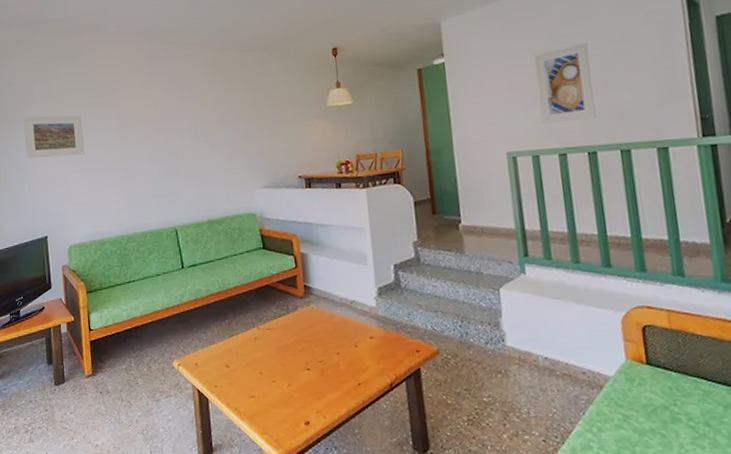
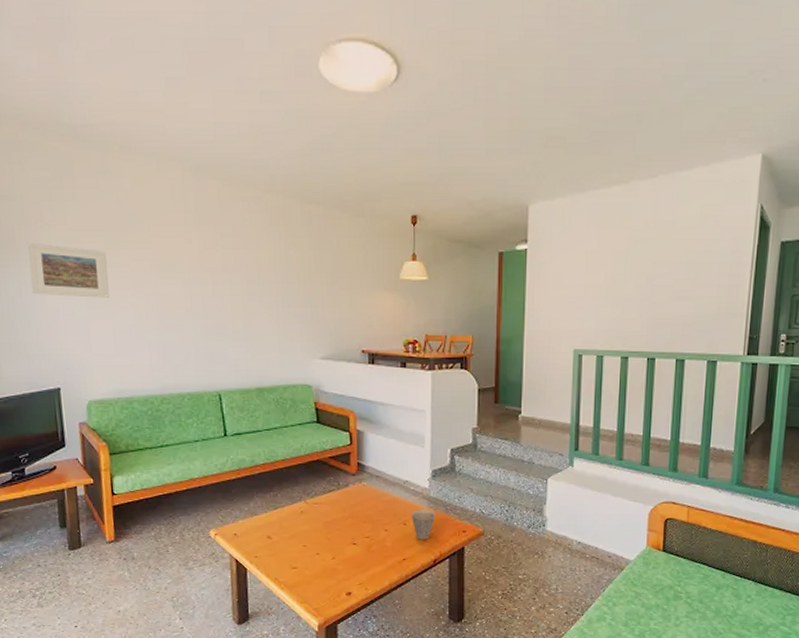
cup: none [361,330,387,363] -> present [411,510,436,540]
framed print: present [535,42,596,124] -> none [611,249,665,325]

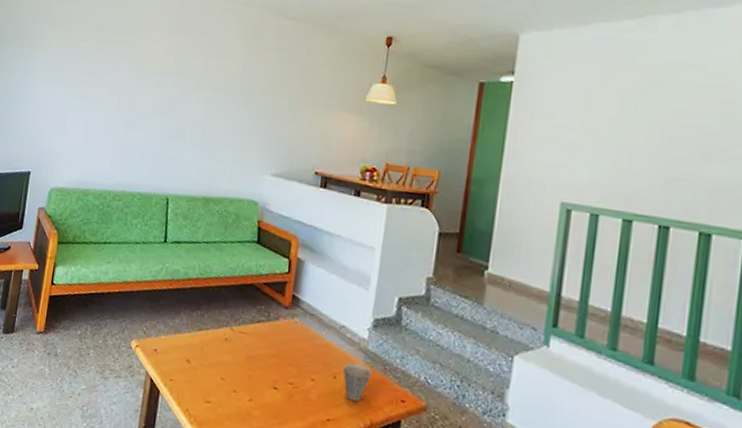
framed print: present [28,242,110,298] -> none [28,37,96,93]

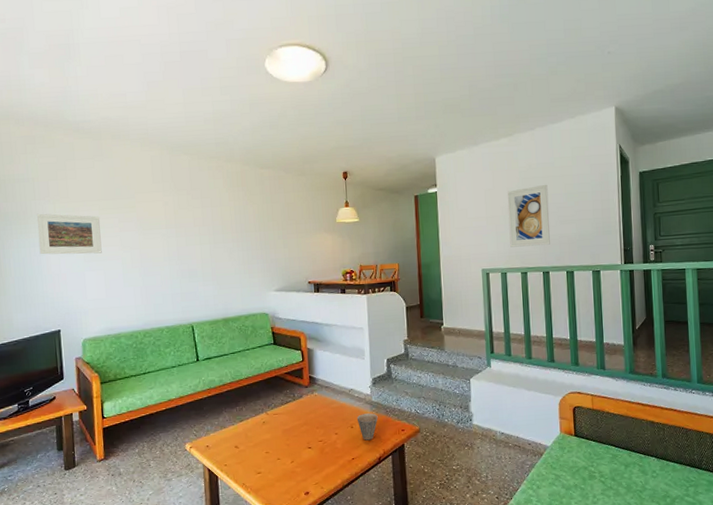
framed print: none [28,37,96,93] -> present [37,213,102,255]
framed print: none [612,95,690,187] -> present [507,184,550,247]

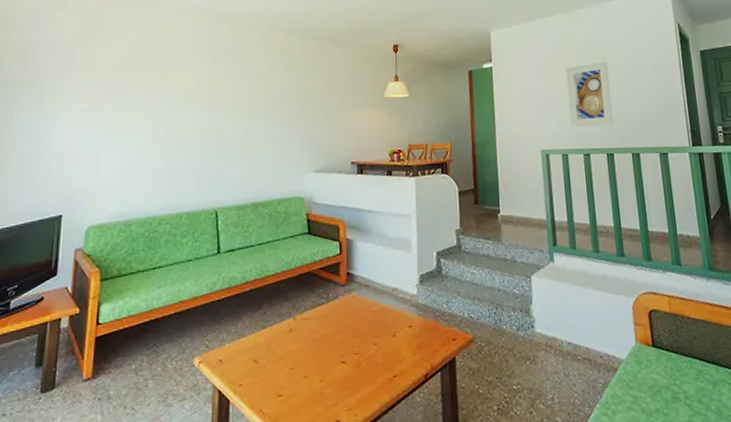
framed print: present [37,213,102,255] -> none [52,83,126,129]
cup: present [356,413,378,441] -> none [400,318,425,353]

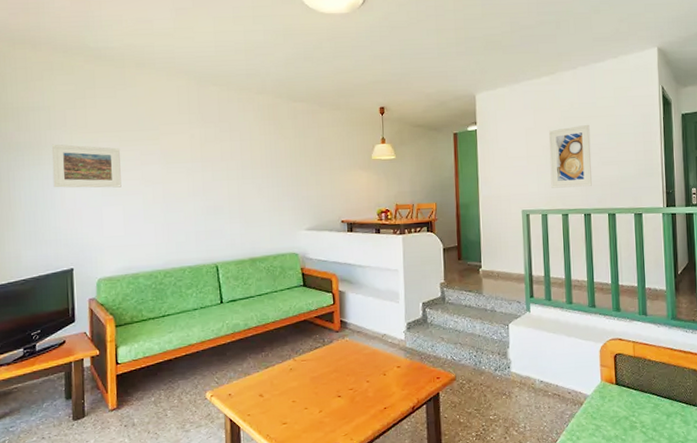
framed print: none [52,83,126,129] -> present [52,144,122,188]

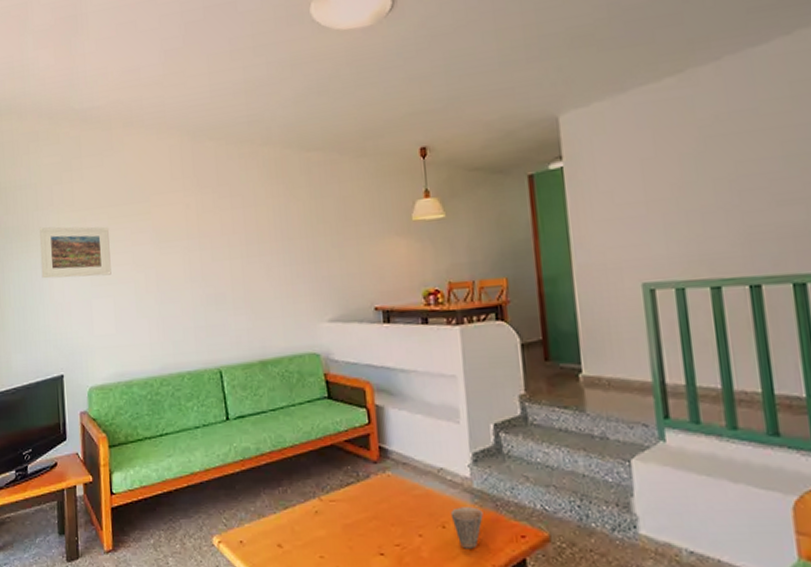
cup: none [389,360,412,389] -> present [450,507,484,549]
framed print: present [549,124,592,188] -> none [680,143,760,248]

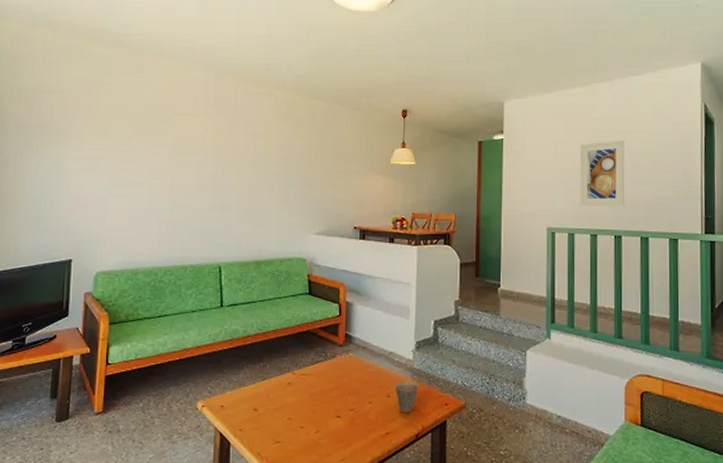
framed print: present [39,226,112,279] -> none [60,129,132,178]
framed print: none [680,143,760,248] -> present [579,140,625,206]

